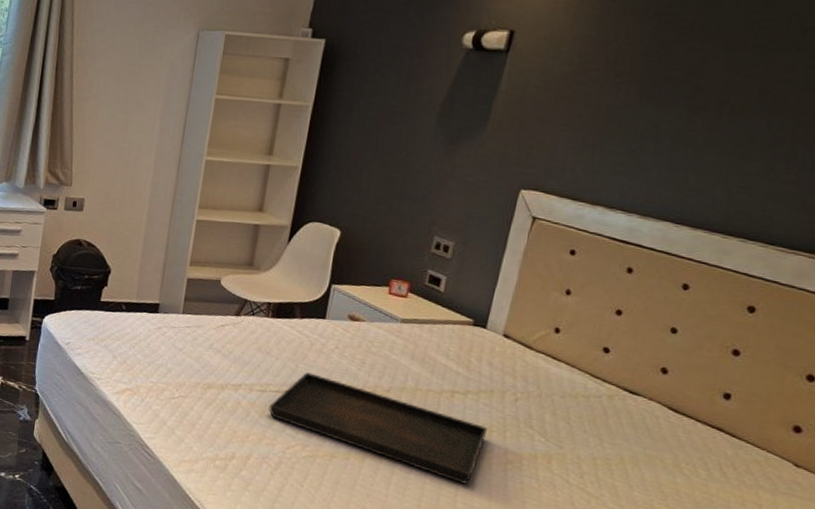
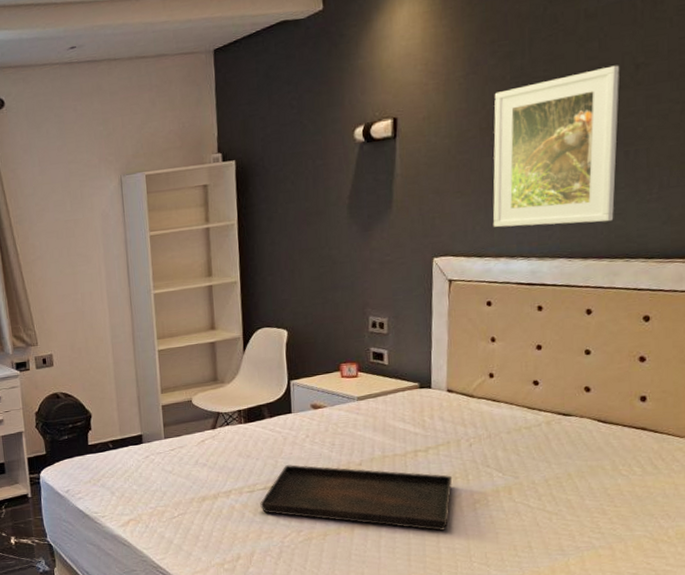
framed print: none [596,24,783,194] -> present [493,65,619,228]

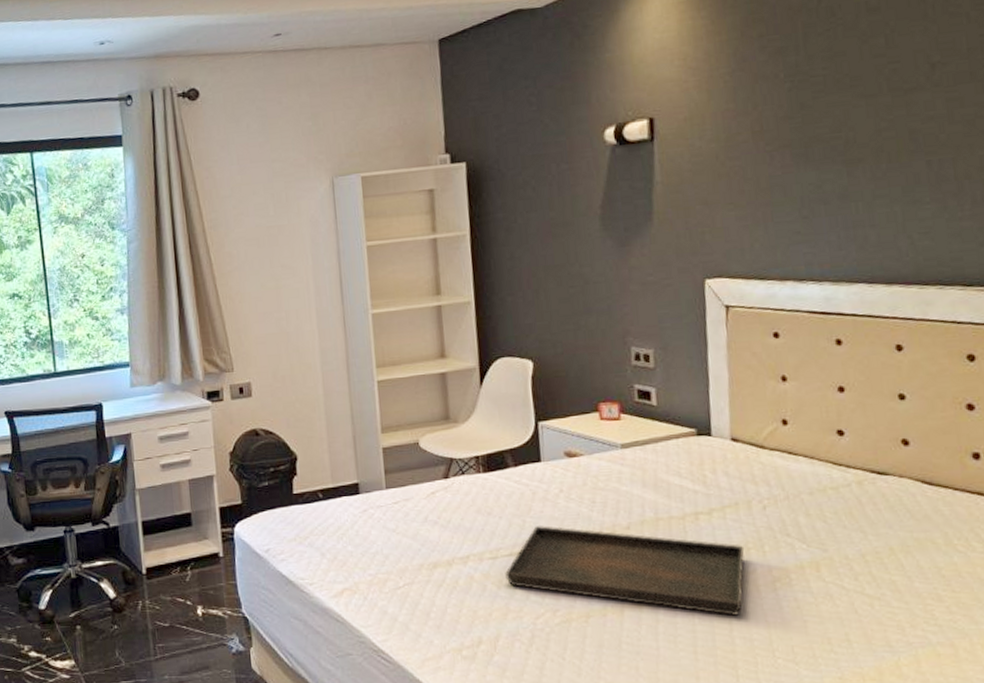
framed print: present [493,65,619,228] -> none [766,63,920,246]

